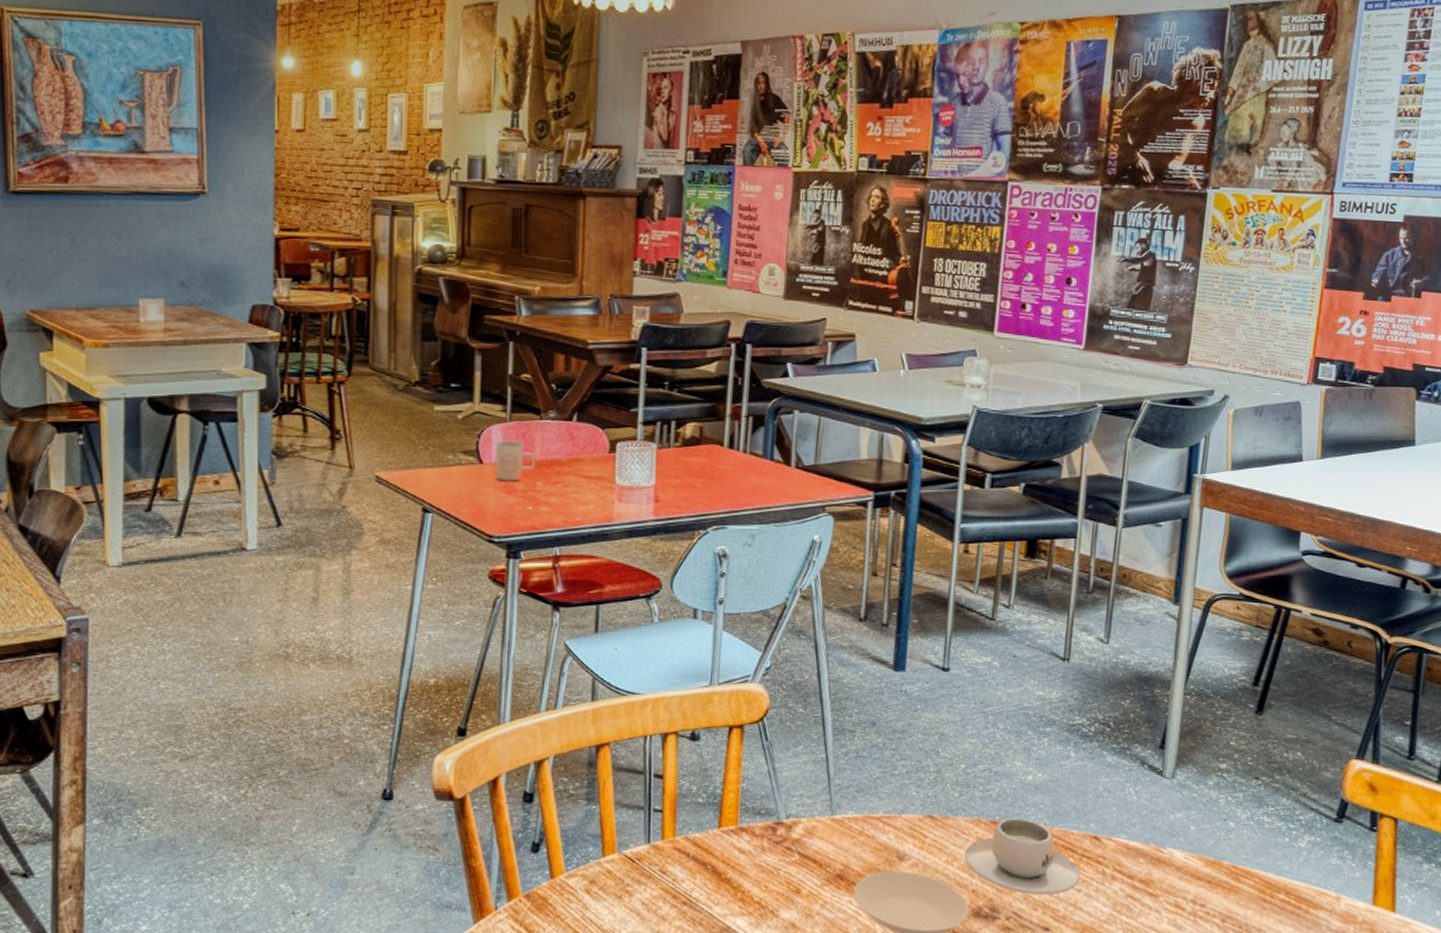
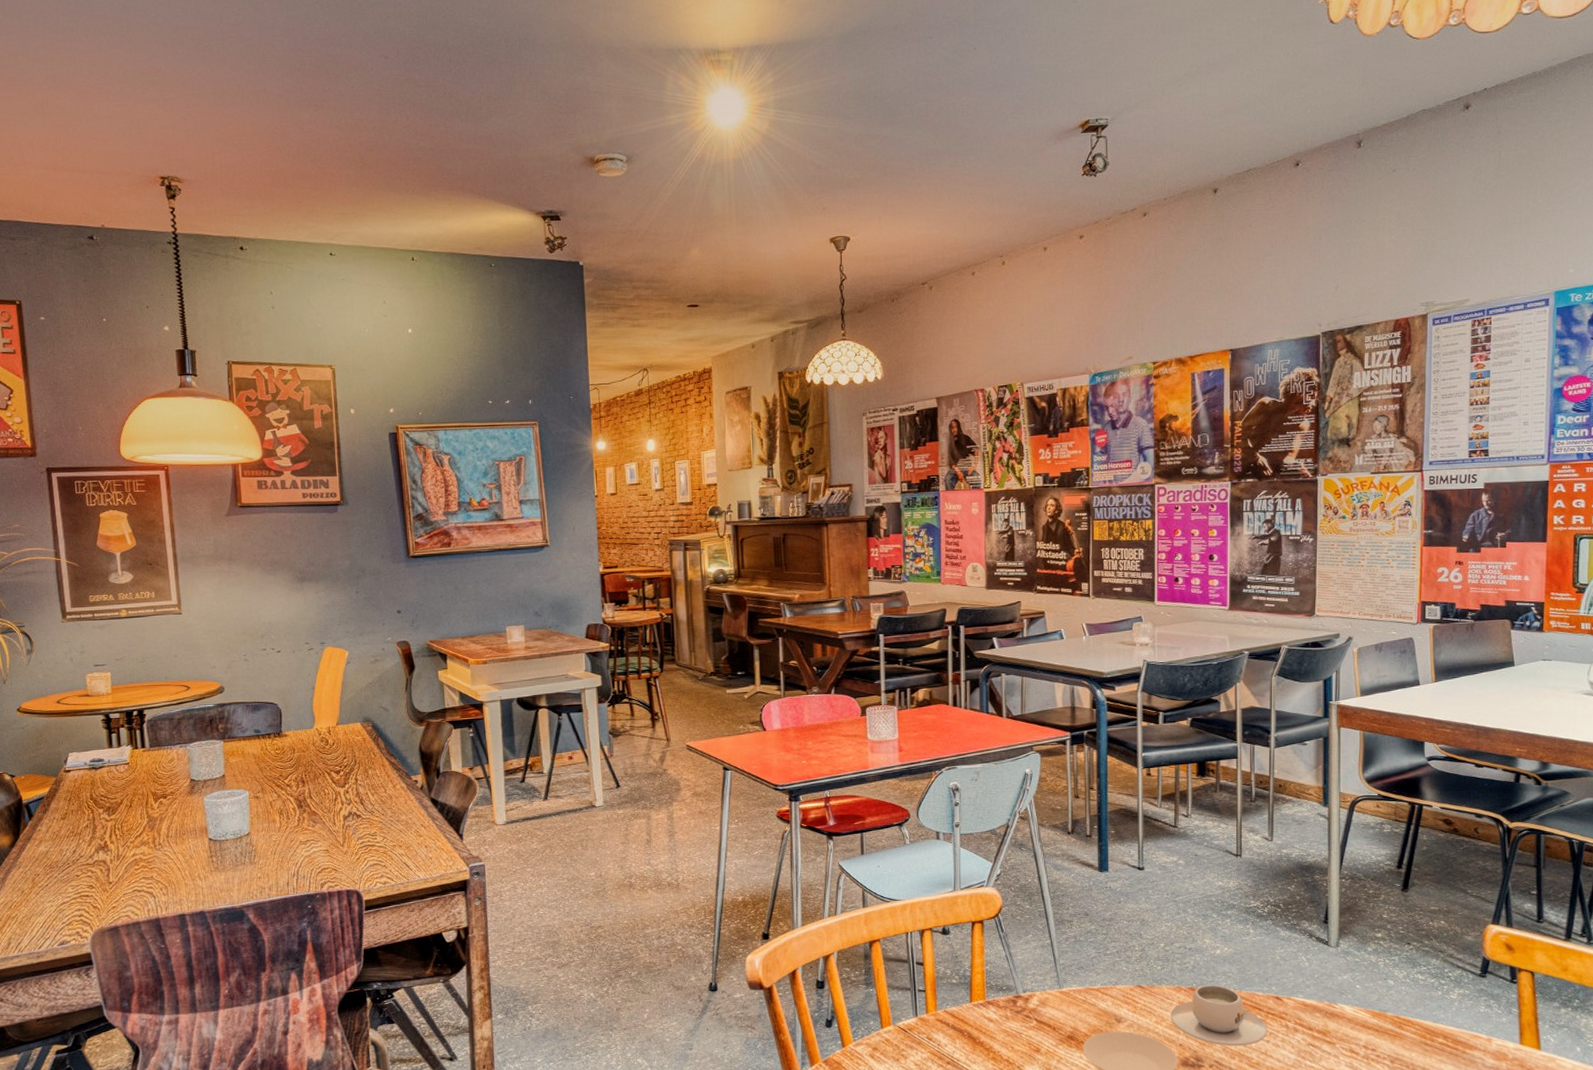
mug: present [494,440,537,482] -> none [774,712,806,743]

